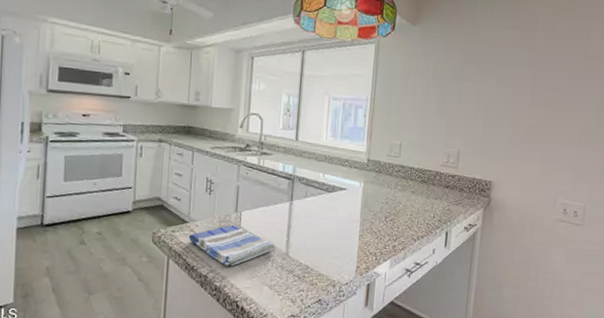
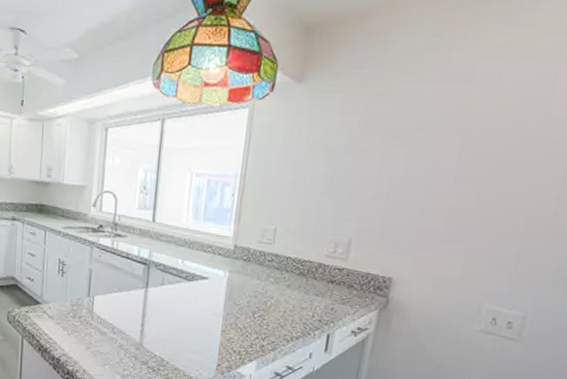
dish towel: present [189,225,276,266] -> none [42,309,129,352]

